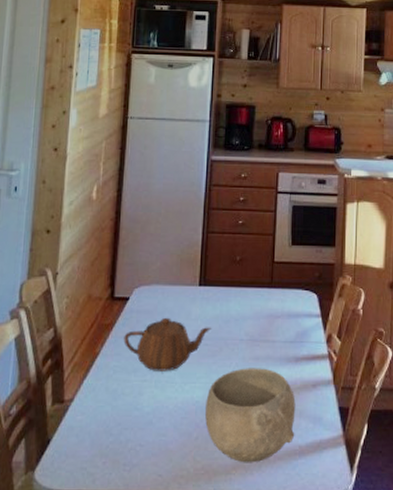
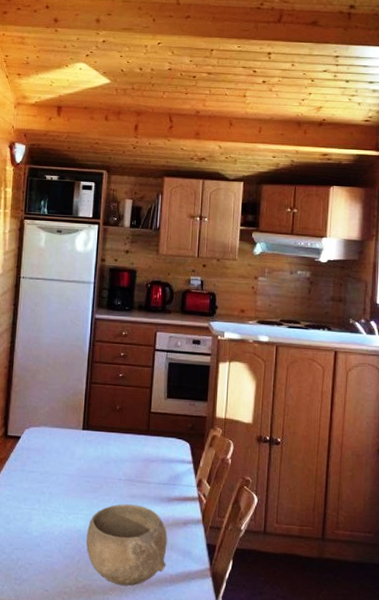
teapot: present [123,317,211,371] -> none [15,455,93,503]

